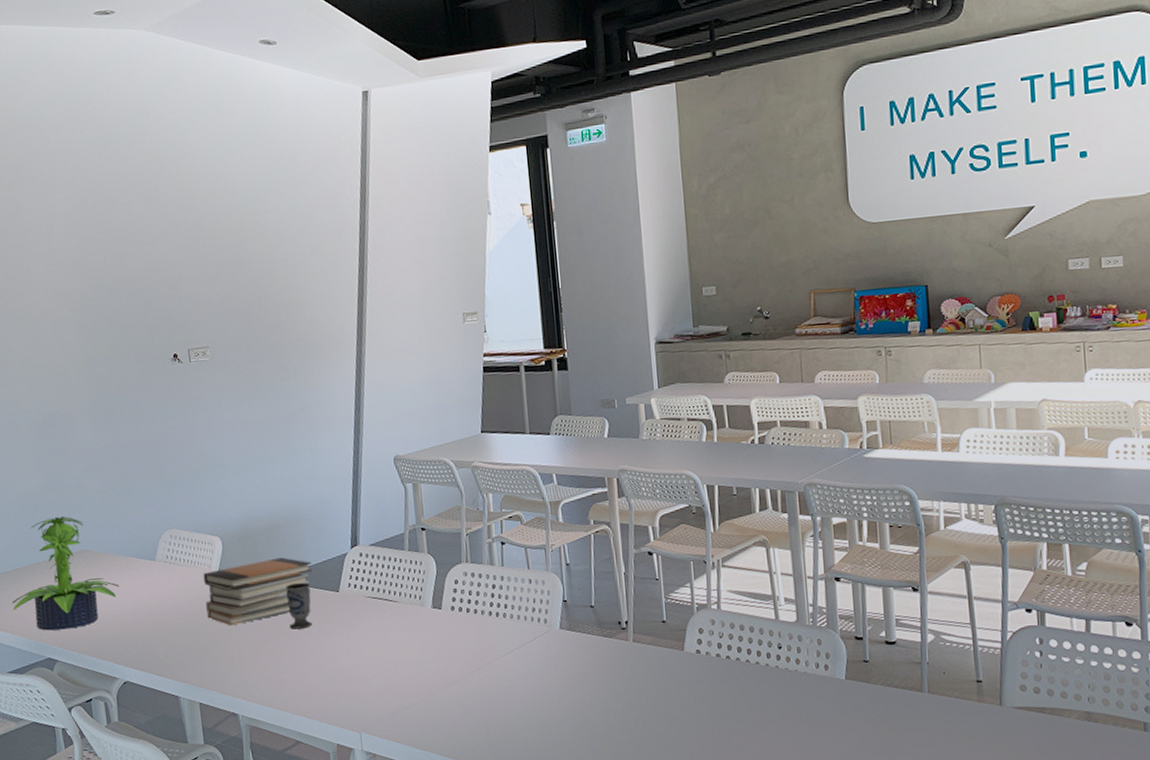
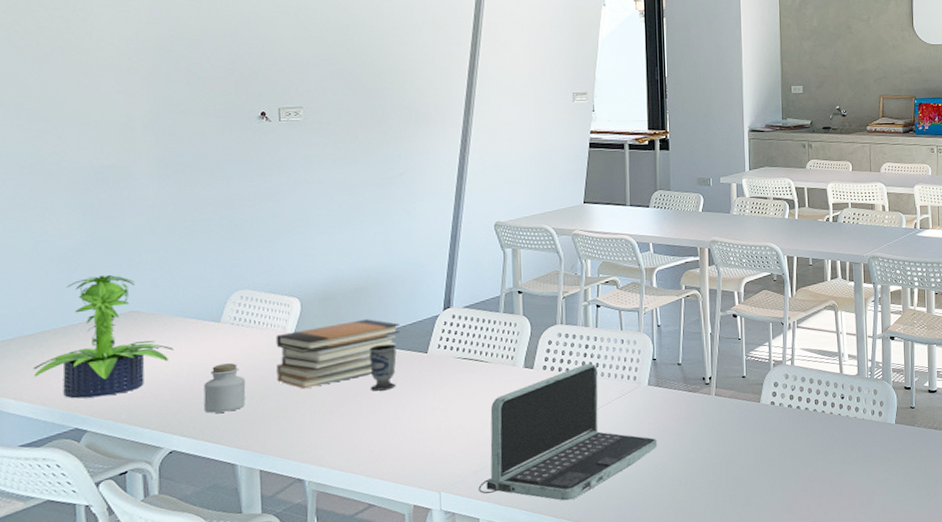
jar: none [146,600,182,647] -> present [203,363,246,414]
laptop: none [396,604,573,748] -> present [478,363,657,501]

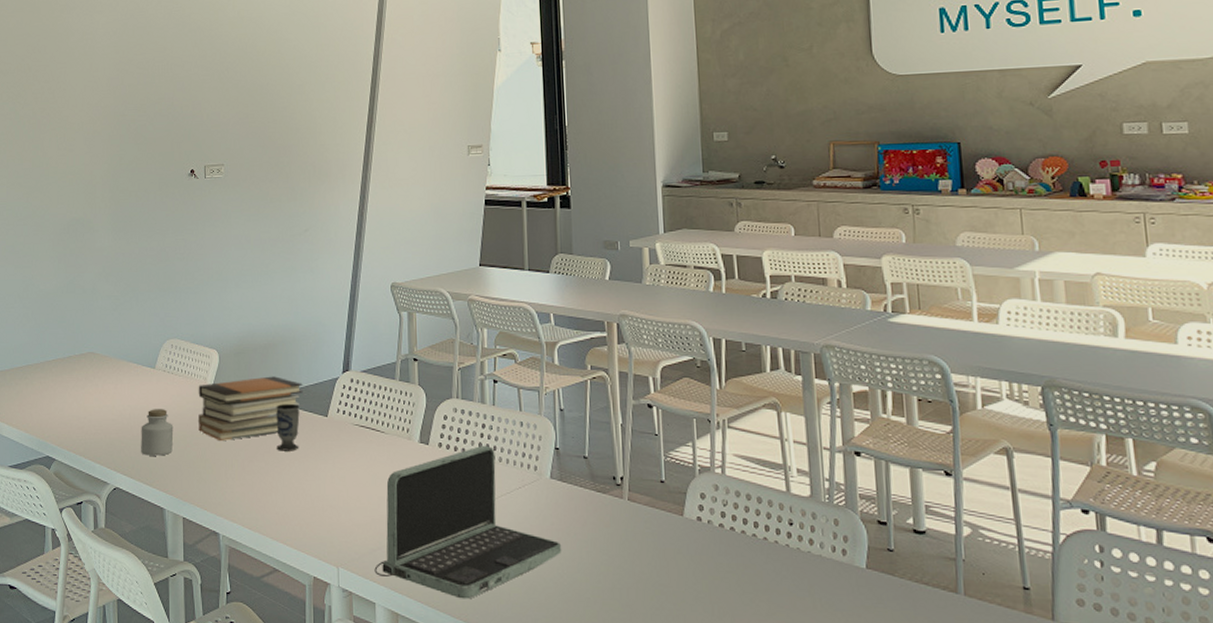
potted plant: present [33,275,174,399] -> none [20,318,120,429]

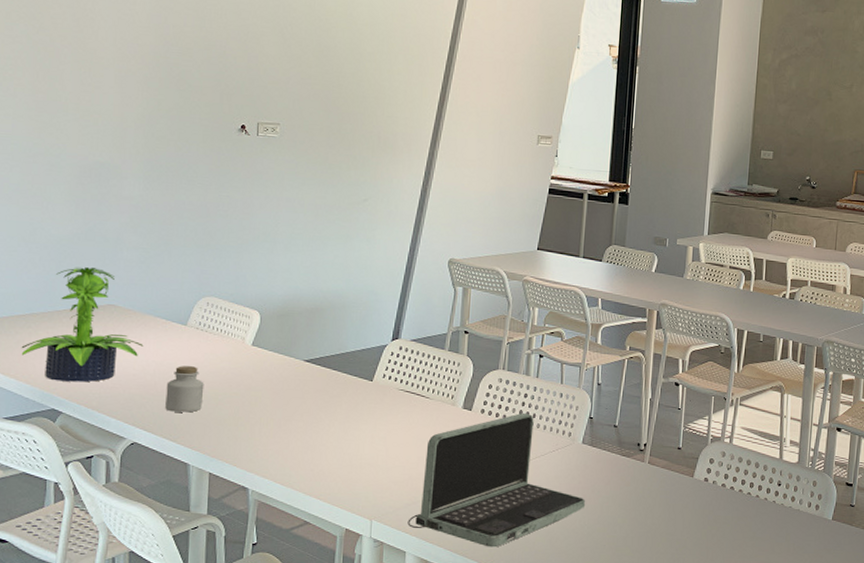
potted plant: none [20,318,120,429] -> present [21,267,144,382]
book stack: present [198,376,303,440] -> none [232,340,349,400]
cup: present [276,403,300,451] -> none [317,366,344,413]

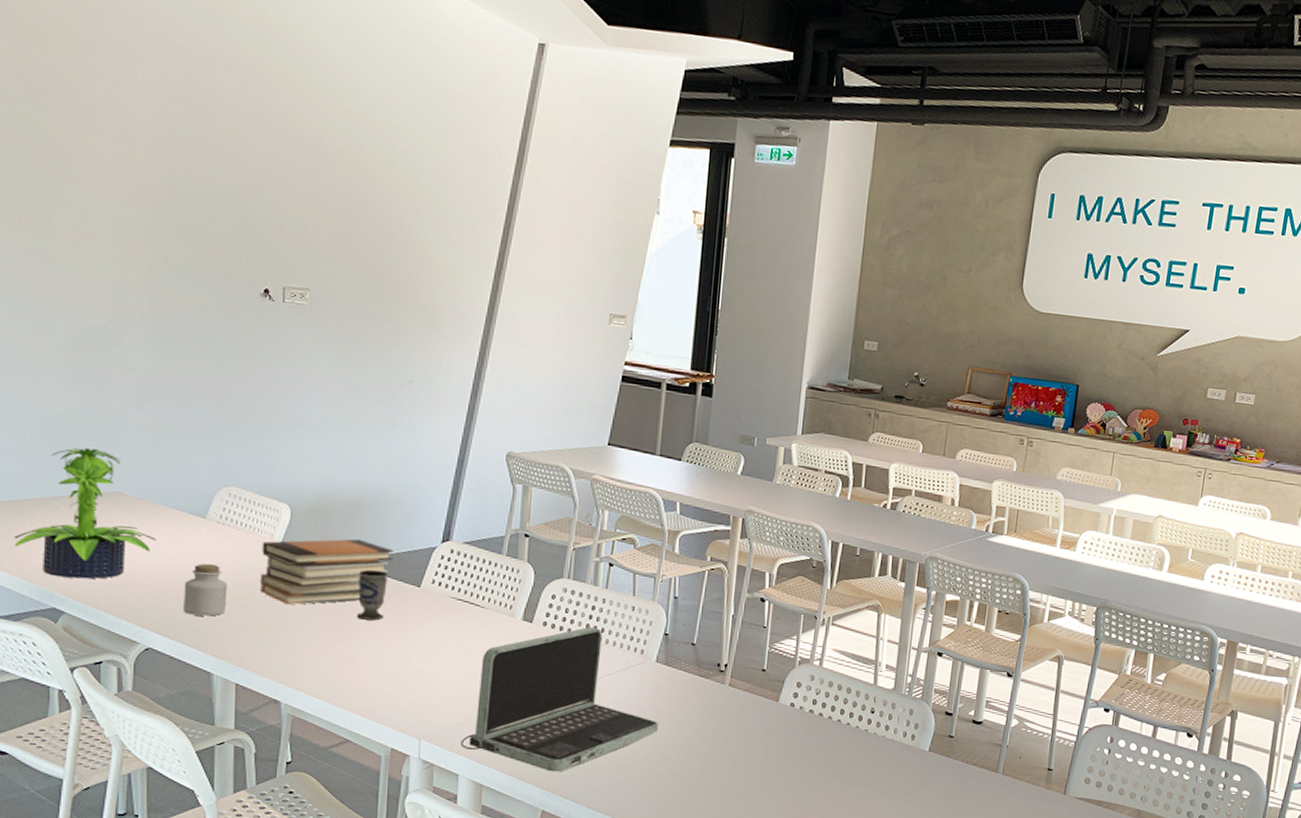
book stack: none [232,340,349,400] -> present [260,539,394,605]
cup: none [317,366,344,413] -> present [357,569,388,621]

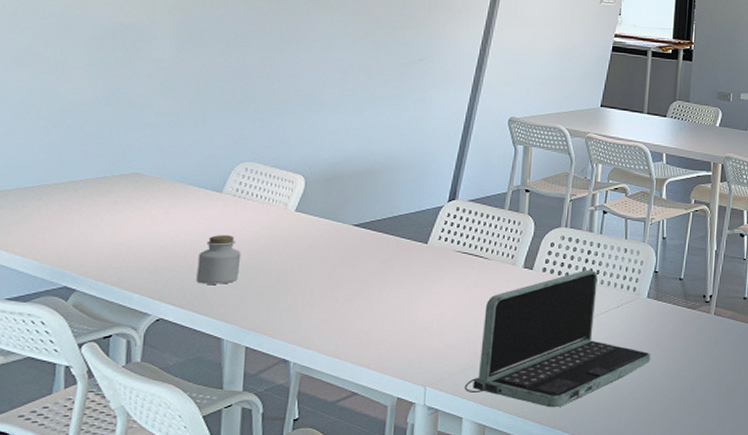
potted plant: present [14,447,157,579] -> none [29,134,173,257]
book stack: present [260,539,394,605] -> none [273,203,403,267]
cup: present [357,569,388,621] -> none [366,230,397,278]

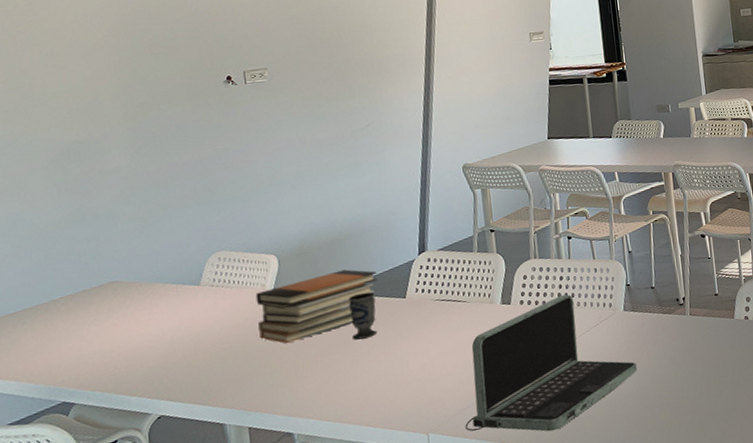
jar: present [196,235,242,284] -> none [187,324,230,376]
book stack: none [273,203,403,267] -> present [255,269,377,343]
cup: none [366,230,397,278] -> present [348,292,378,340]

